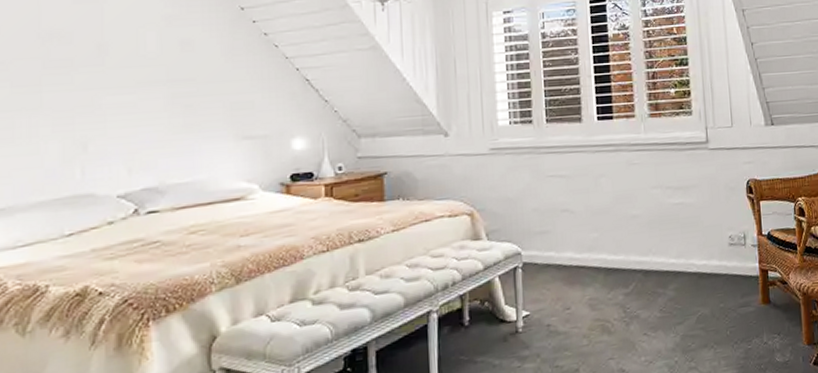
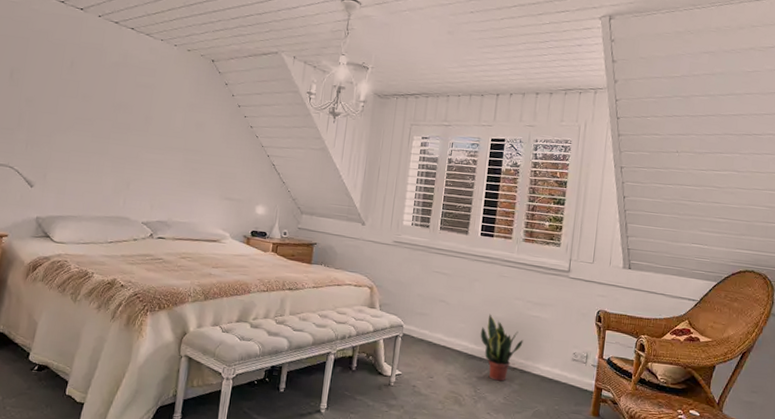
potted plant: none [618,212,670,293] -> present [480,313,523,382]

